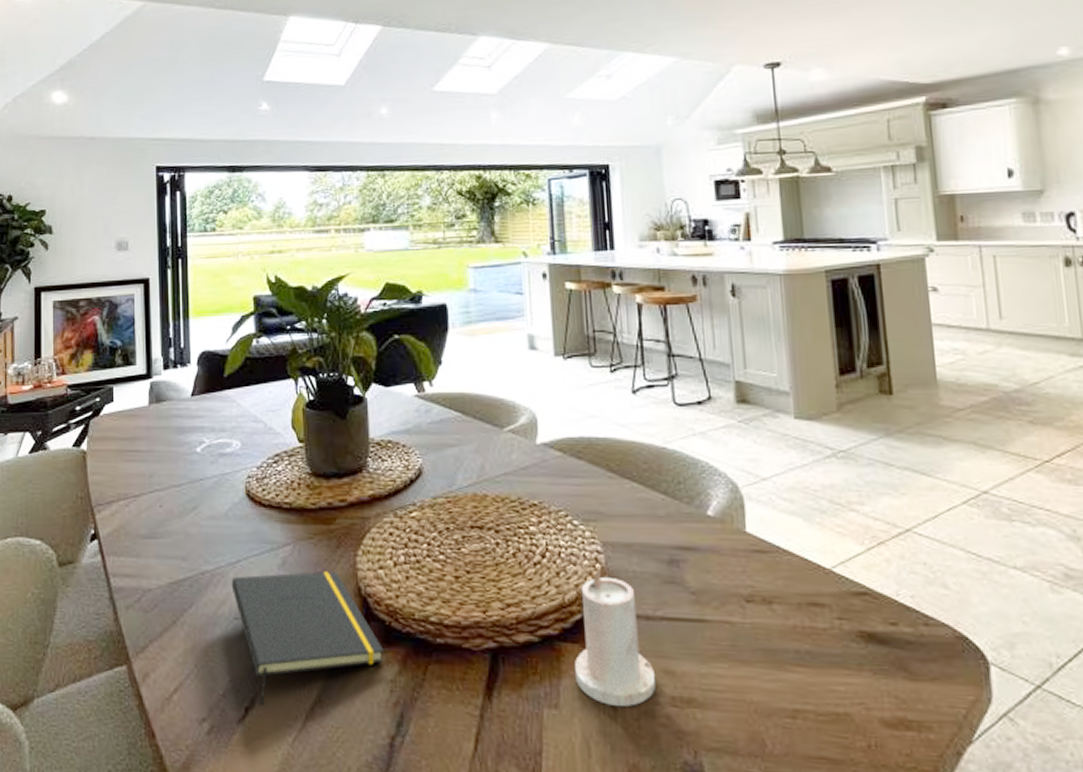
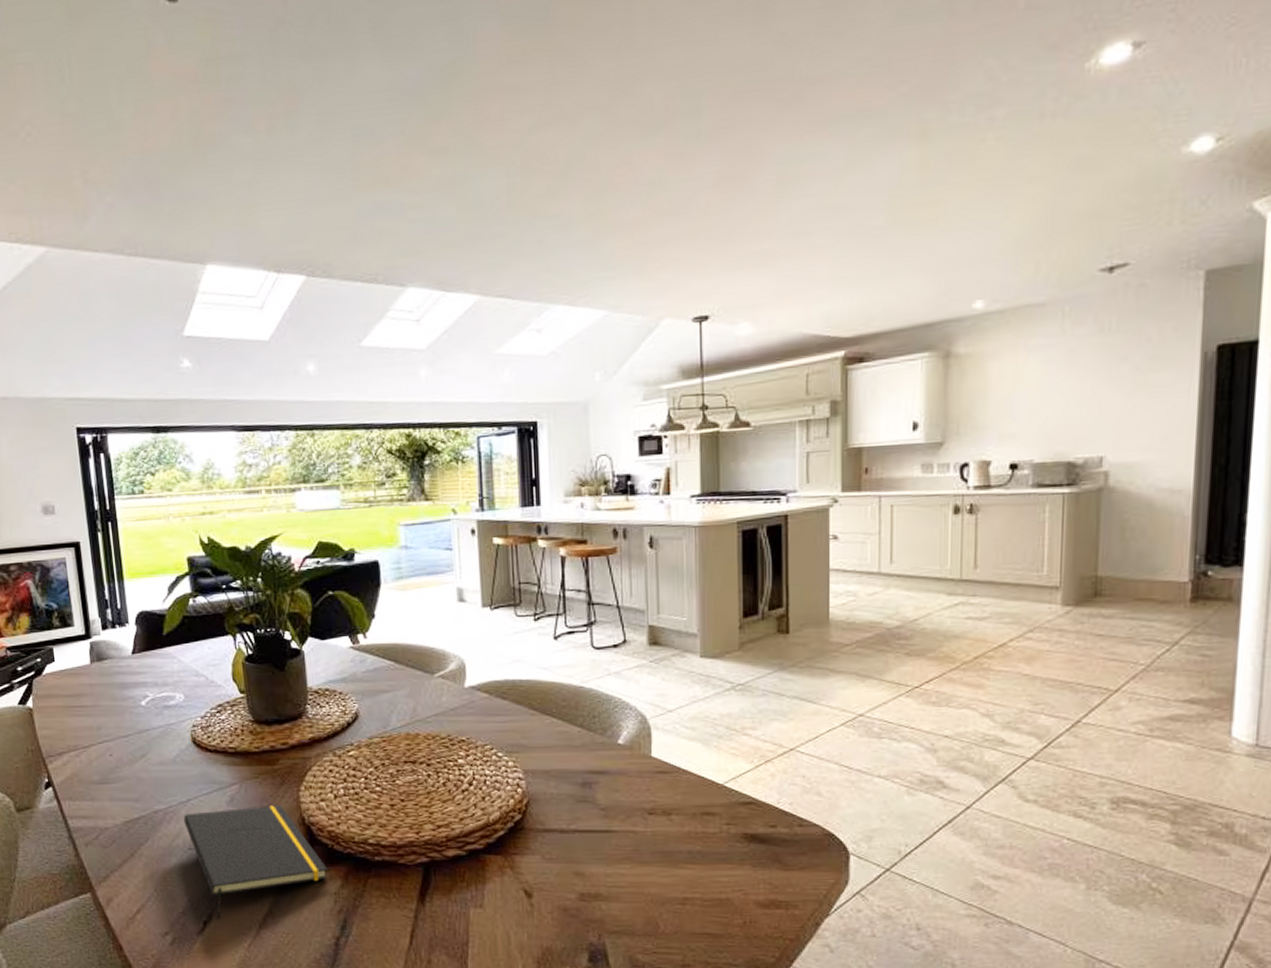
candle: present [575,571,657,707] -> none [498,795,568,904]

